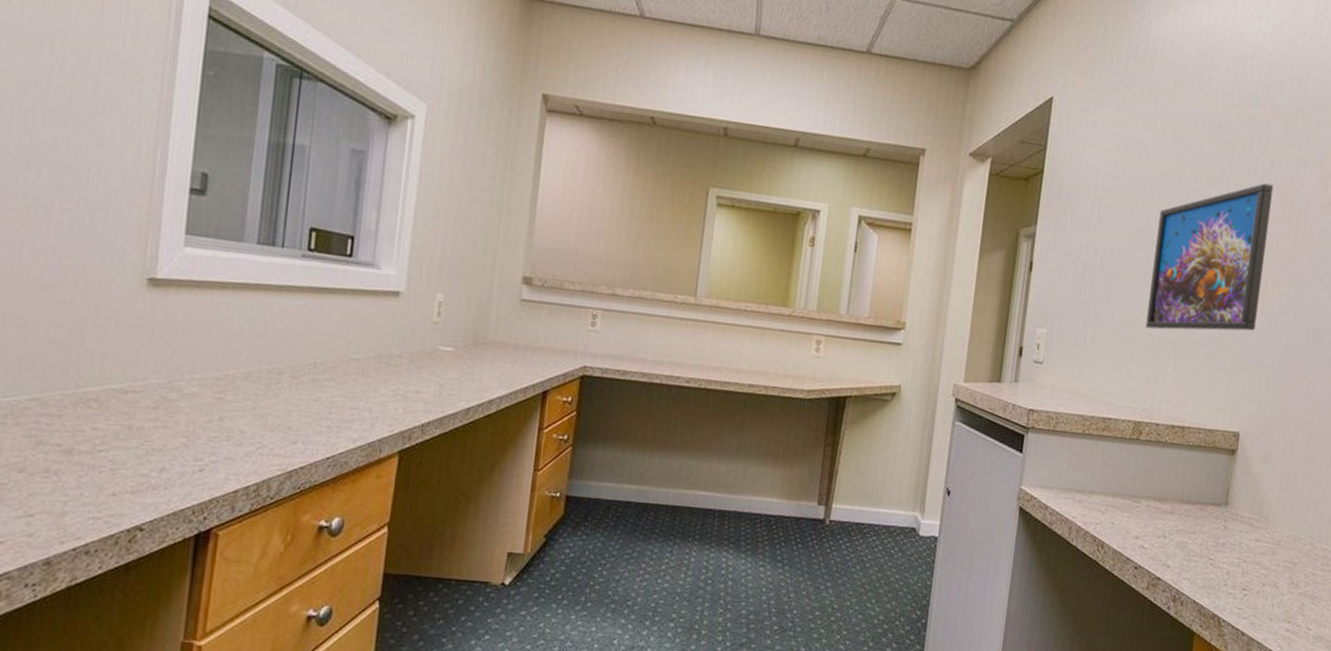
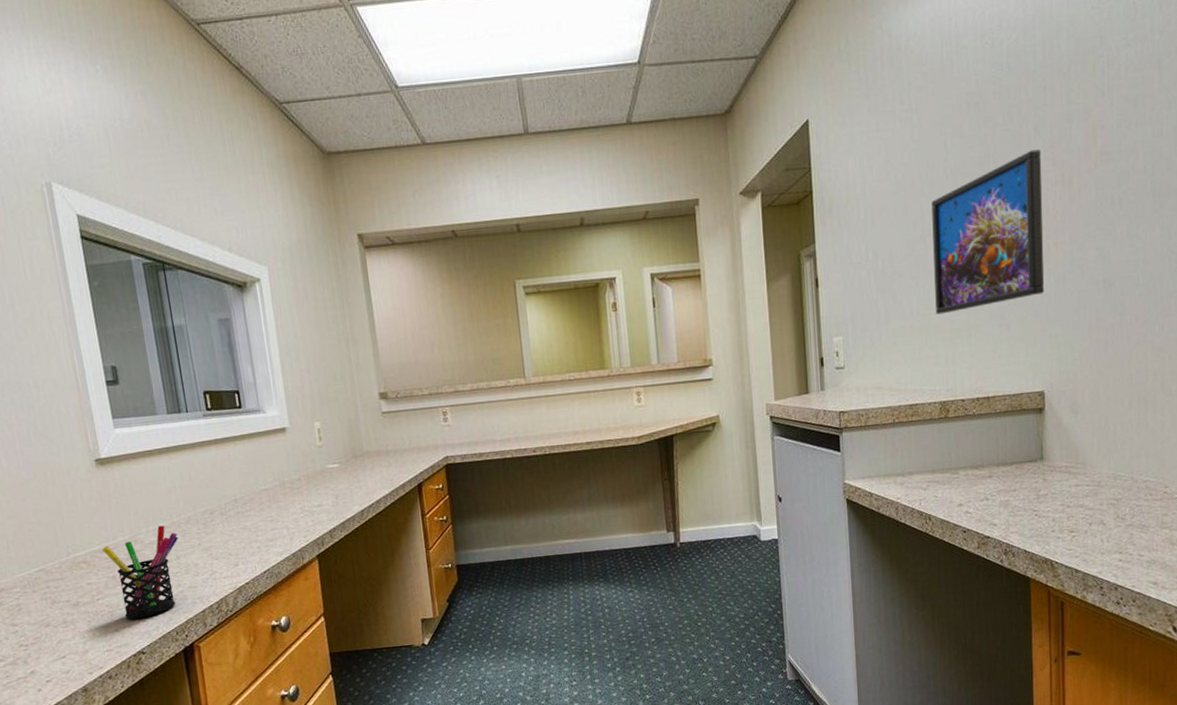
pen holder: none [125,375,229,486] -> present [102,525,178,619]

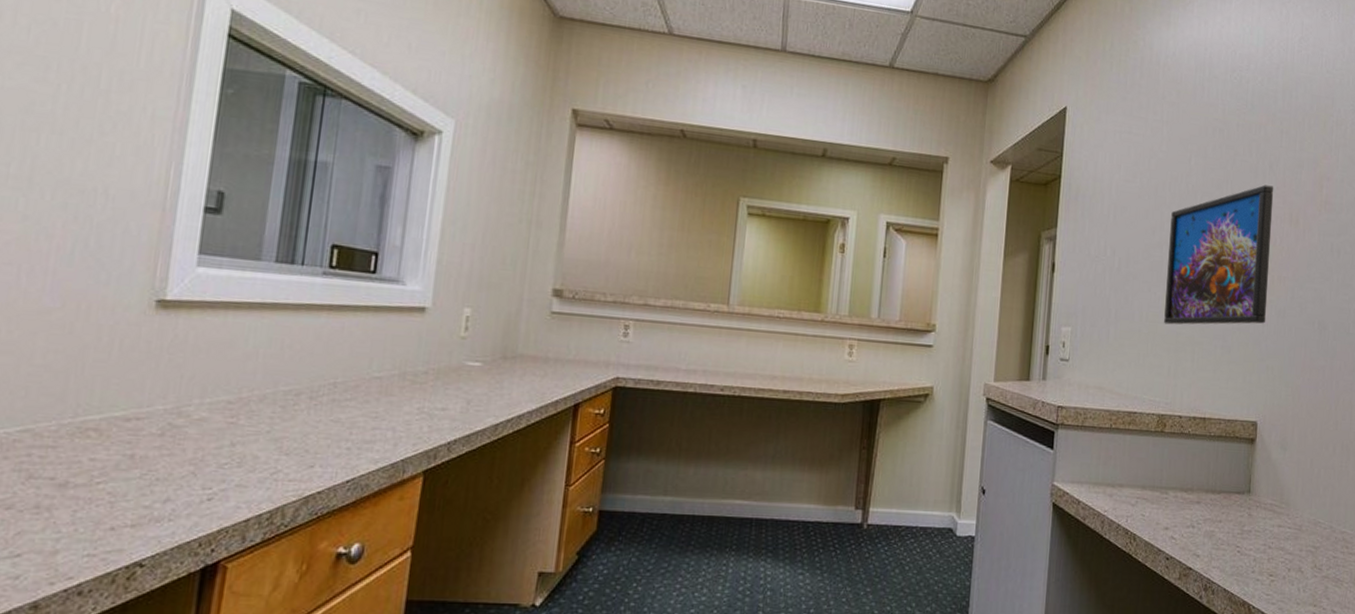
pen holder: present [102,525,178,619] -> none [127,399,242,517]

